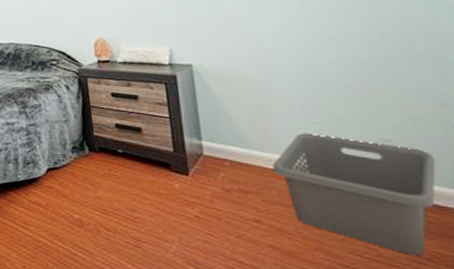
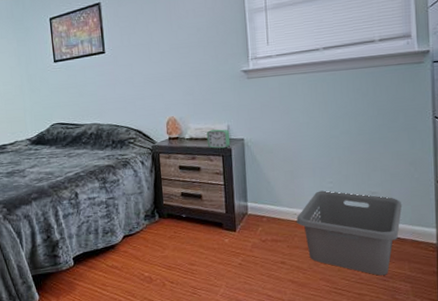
alarm clock: none [143,52,175,76] -> present [206,129,231,149]

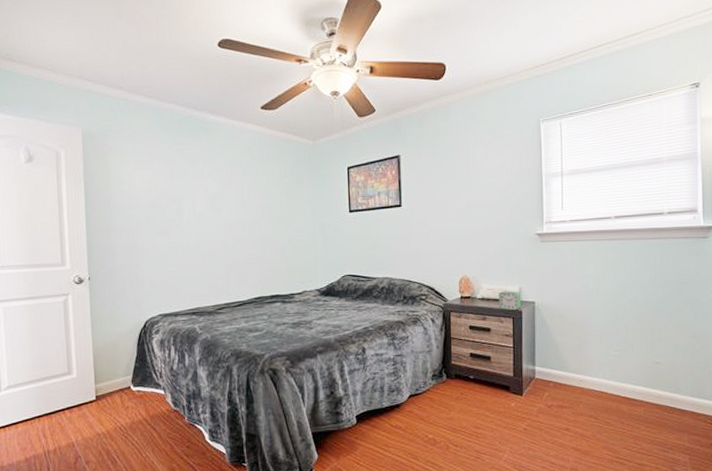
laundry basket: present [297,190,402,276] -> none [583,358,683,446]

